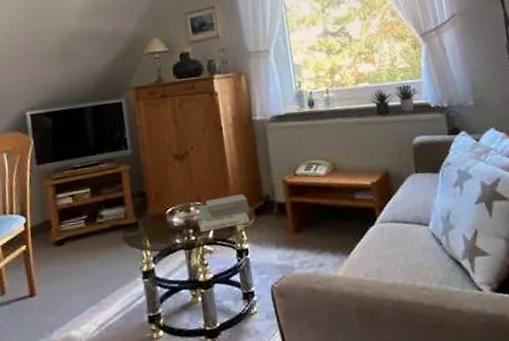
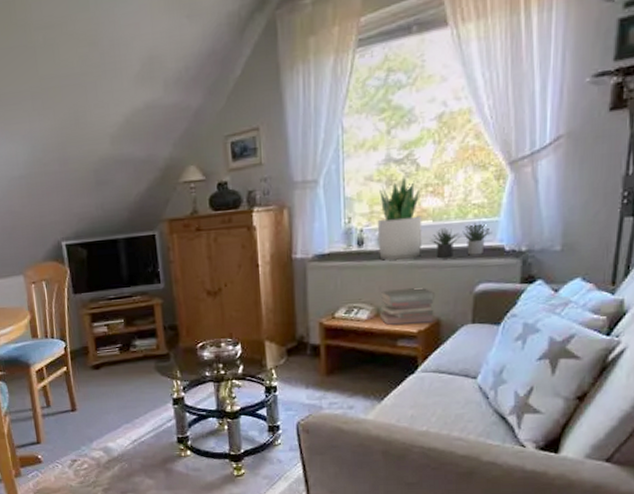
books: present [197,193,250,233] -> none [227,333,282,368]
planter: none [322,47,364,119] -> present [377,177,422,260]
books: none [335,142,384,179] -> present [380,288,434,325]

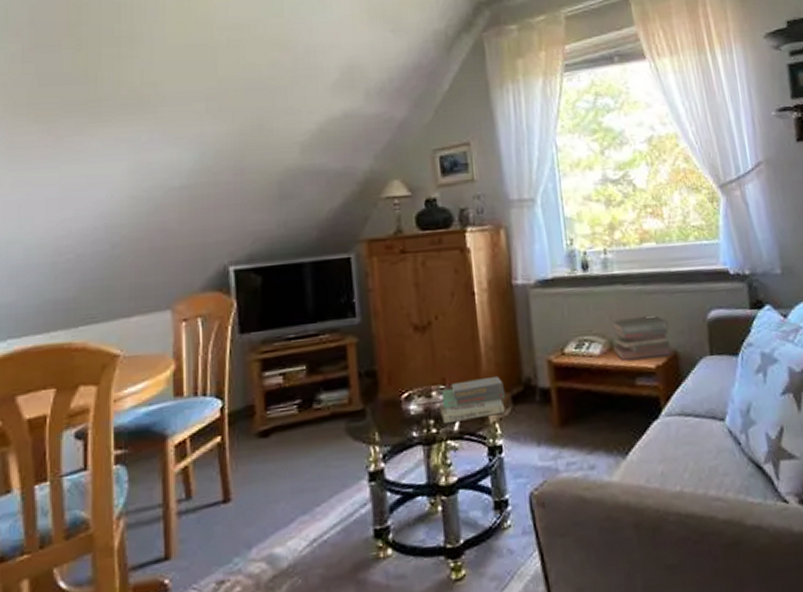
books: none [227,333,282,368] -> present [439,375,506,425]
planter: present [377,177,422,260] -> none [599,197,649,286]
succulent plant: present [430,222,491,259] -> none [655,245,714,284]

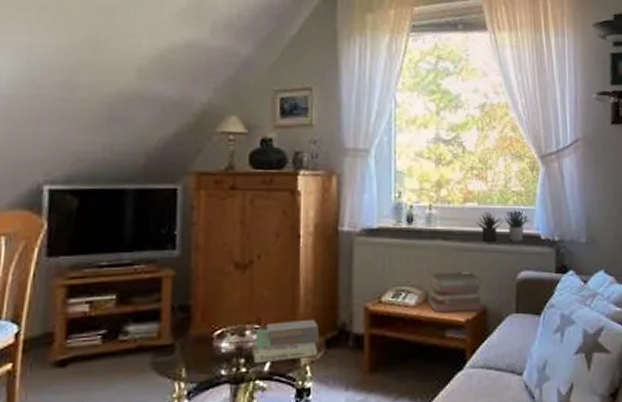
succulent plant: none [655,245,714,284] -> present [476,209,529,243]

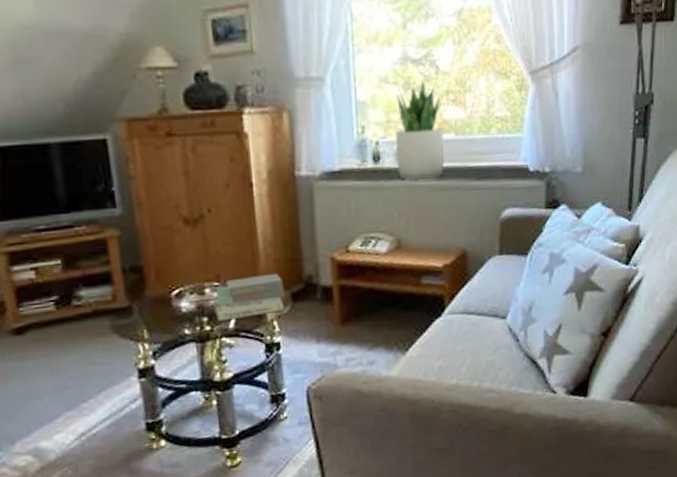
planter: none [427,158,469,240] -> present [395,81,445,180]
books: present [429,272,481,312] -> none [401,213,461,259]
succulent plant: present [476,209,529,243] -> none [453,138,515,180]

